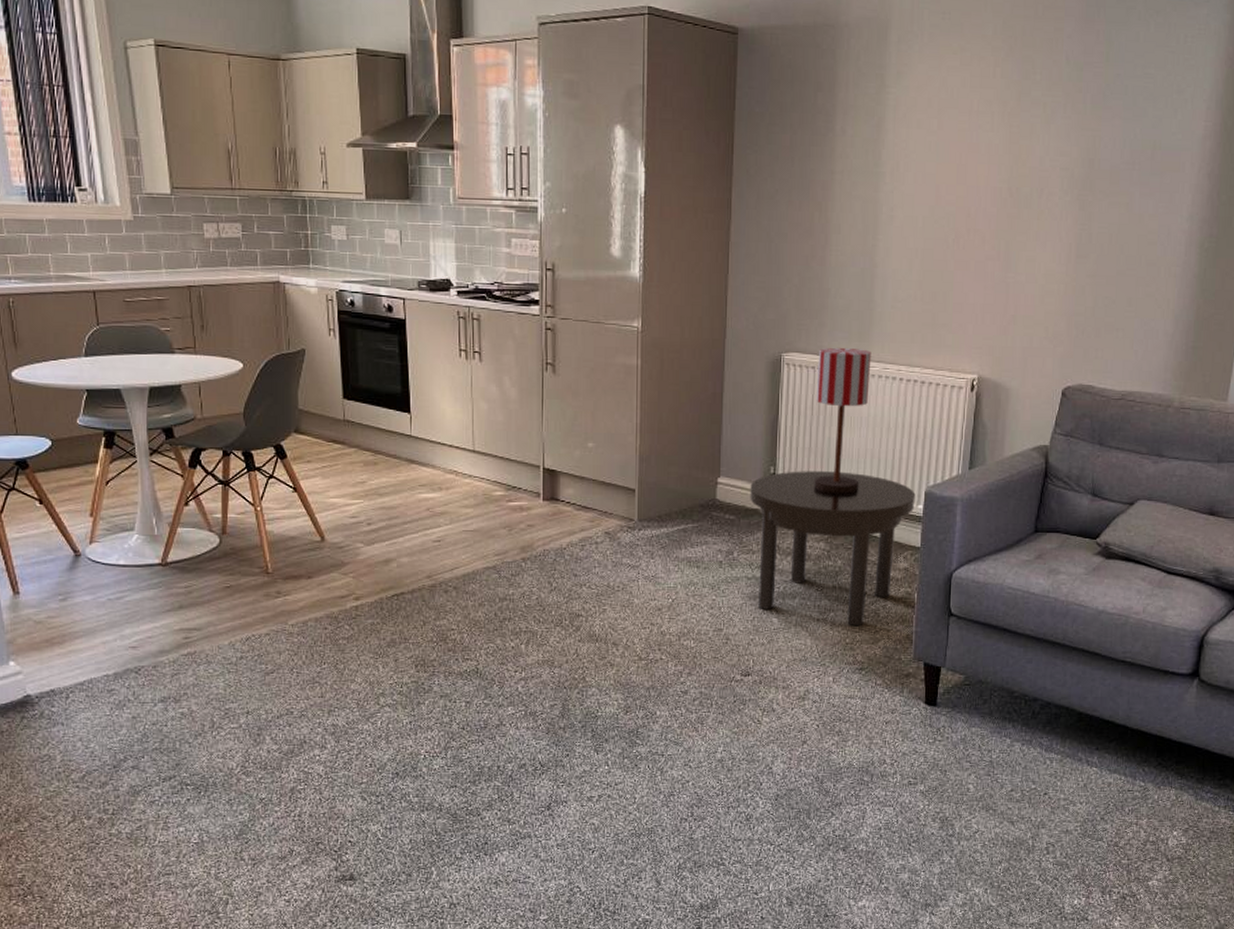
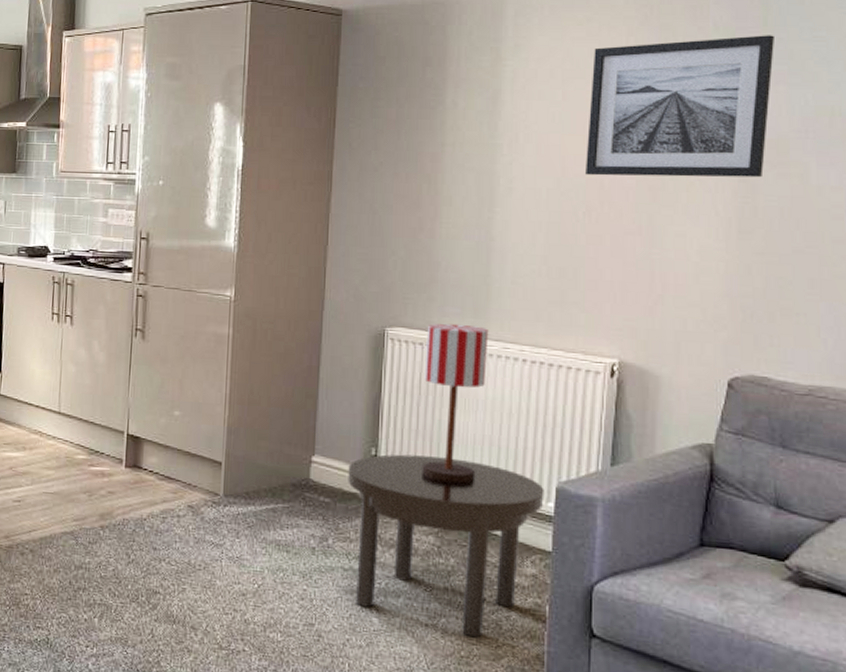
wall art: none [956,70,1114,206] -> present [586,35,774,178]

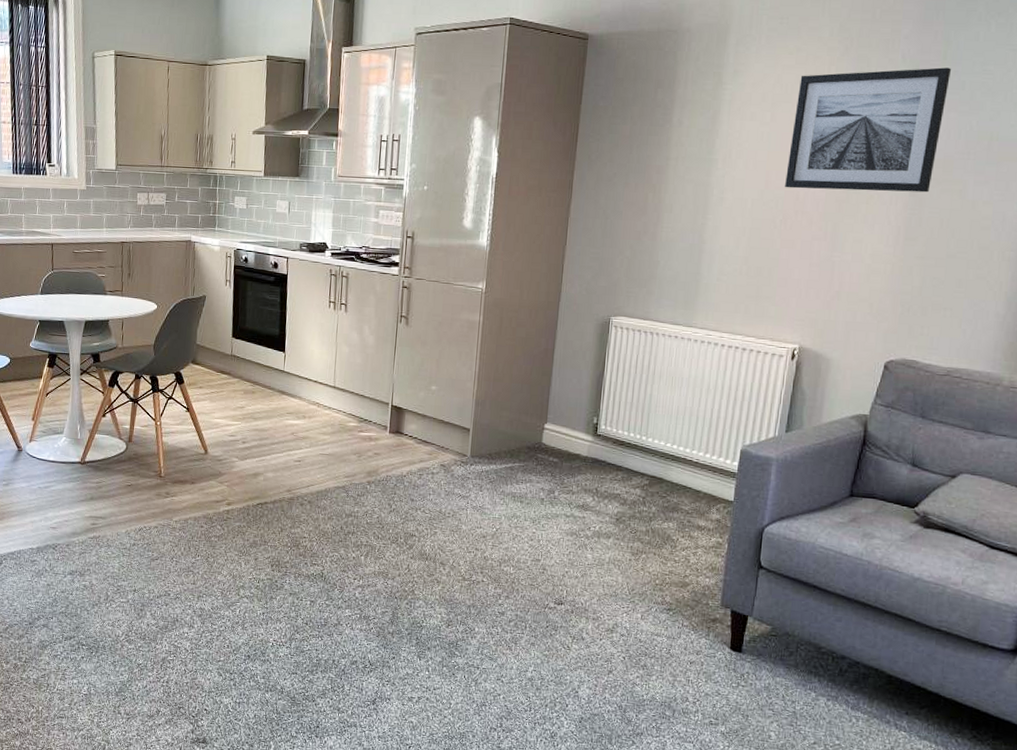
side table: present [348,454,544,637] -> none [573,422,731,569]
table lamp: present [422,323,489,483] -> none [634,313,696,446]

